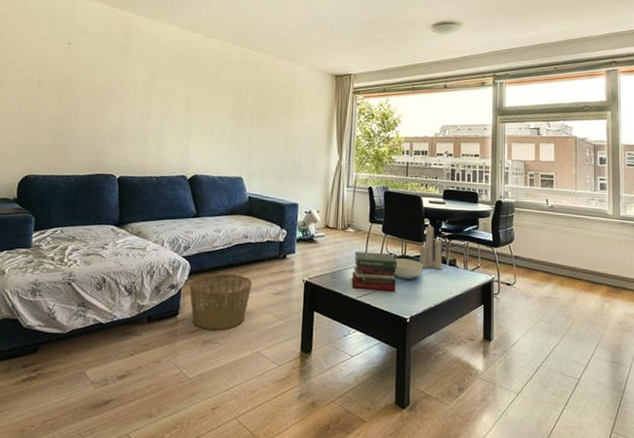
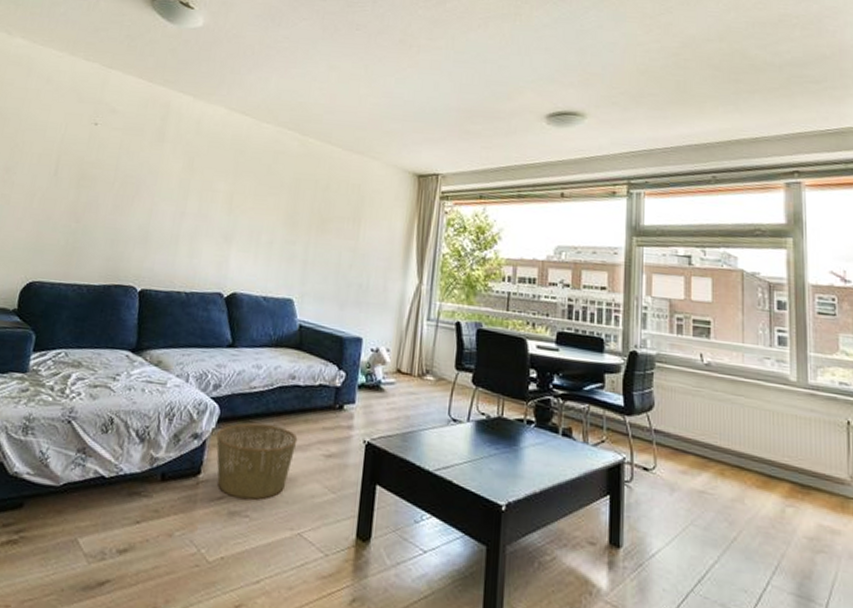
books: present [351,251,398,292] -> none [428,407,491,466]
bowl: present [394,258,424,280] -> none [486,420,528,452]
candle: present [420,224,443,270] -> none [521,377,554,441]

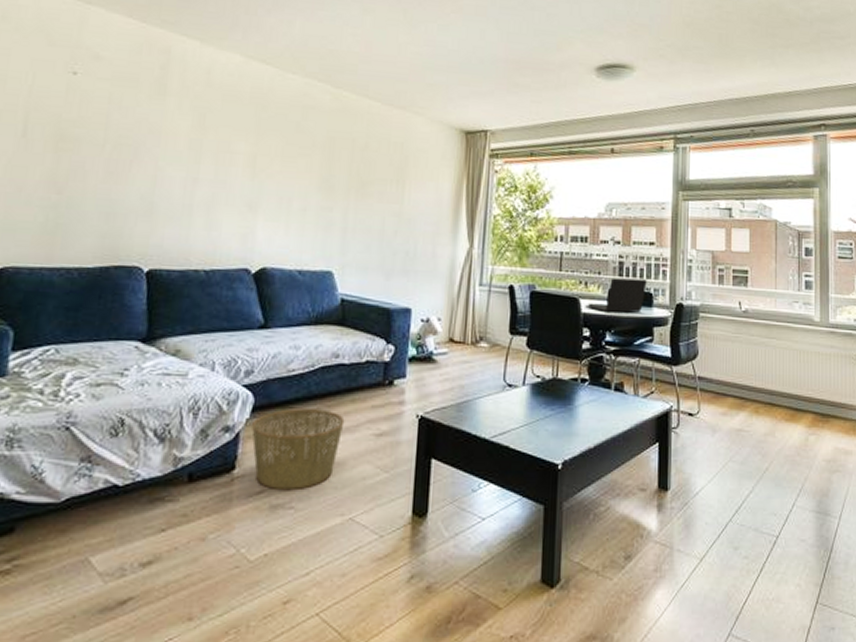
laptop: none [532,320,598,358] -> present [585,278,647,313]

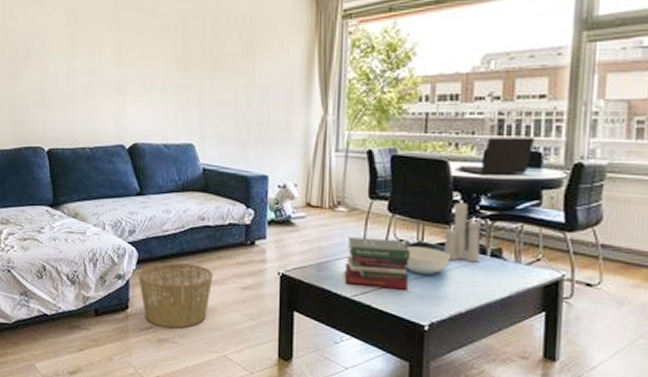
books: none [484,374,547,428] -> present [344,237,411,290]
bowl: none [541,382,582,412] -> present [405,246,451,276]
candle: none [576,336,606,397] -> present [444,200,481,263]

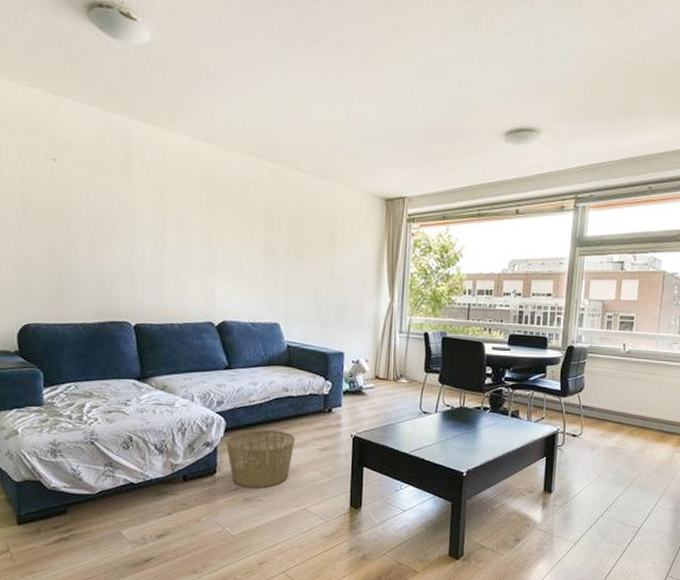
books: present [344,237,411,290] -> none [404,404,455,445]
bowl: present [405,246,451,276] -> none [450,410,484,433]
candle: present [444,200,481,263] -> none [479,373,505,422]
laptop: present [456,137,535,176] -> none [489,325,543,355]

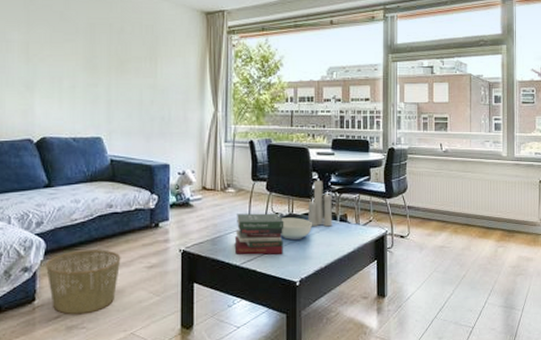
books: none [404,404,455,445] -> present [234,213,284,255]
bowl: none [450,410,484,433] -> present [281,217,313,241]
candle: none [479,373,505,422] -> present [308,178,333,227]

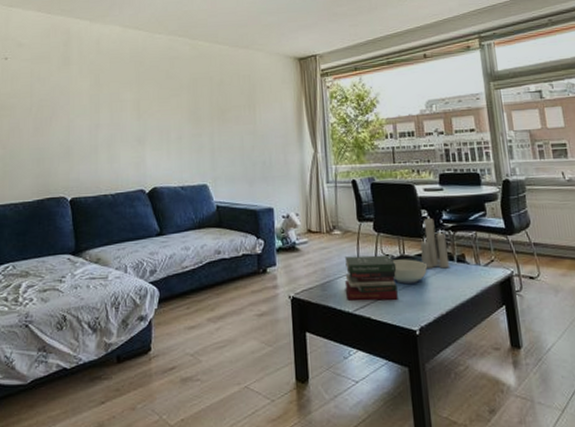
basket: present [46,249,121,315] -> none [160,297,232,366]

